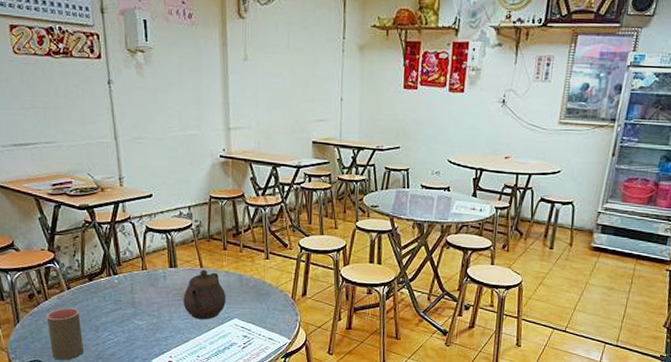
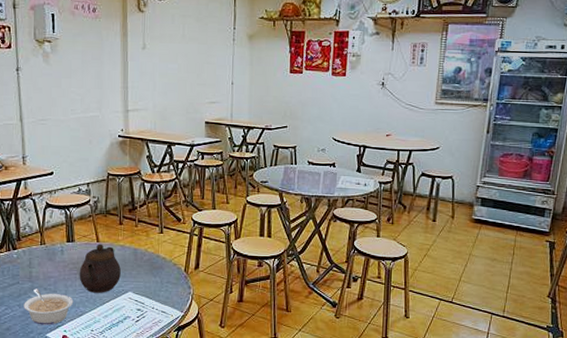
legume: none [127,314,178,351] -> present [24,289,74,325]

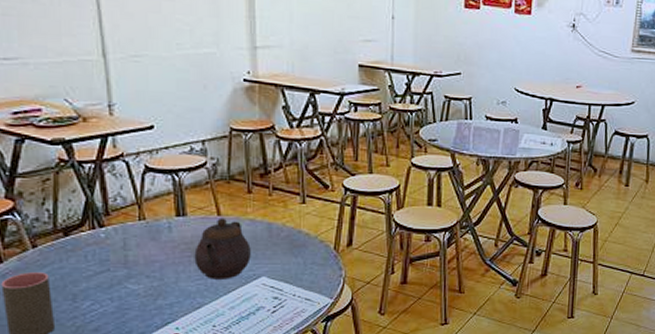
legume: present [24,289,74,325] -> none [118,277,188,323]

